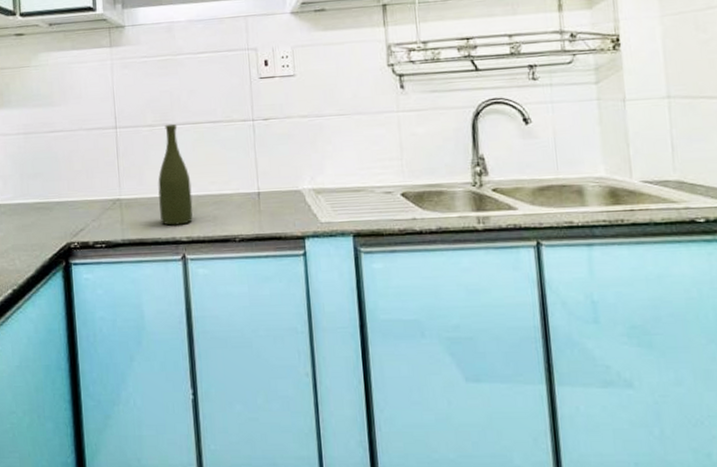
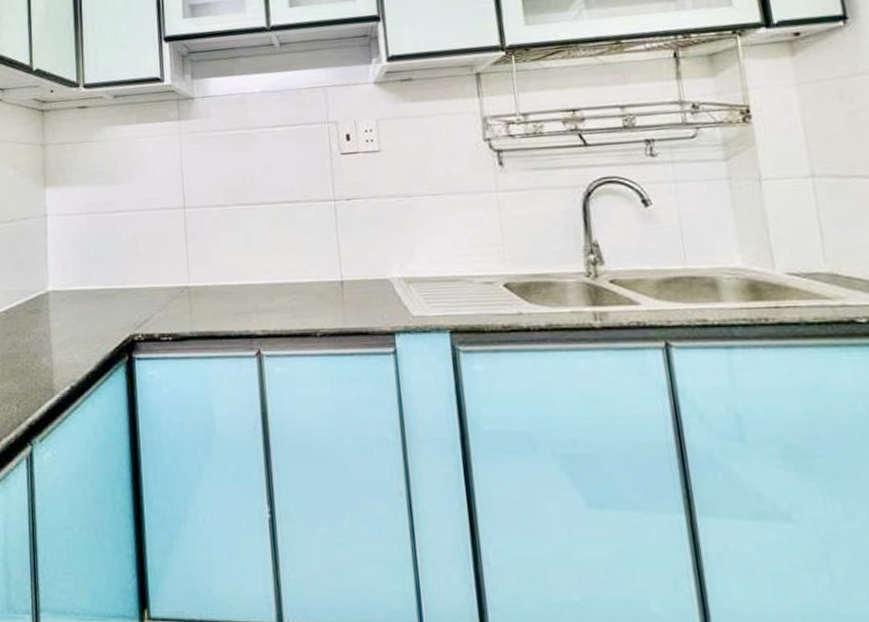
bottle: present [157,123,193,226] -> none [229,203,269,317]

